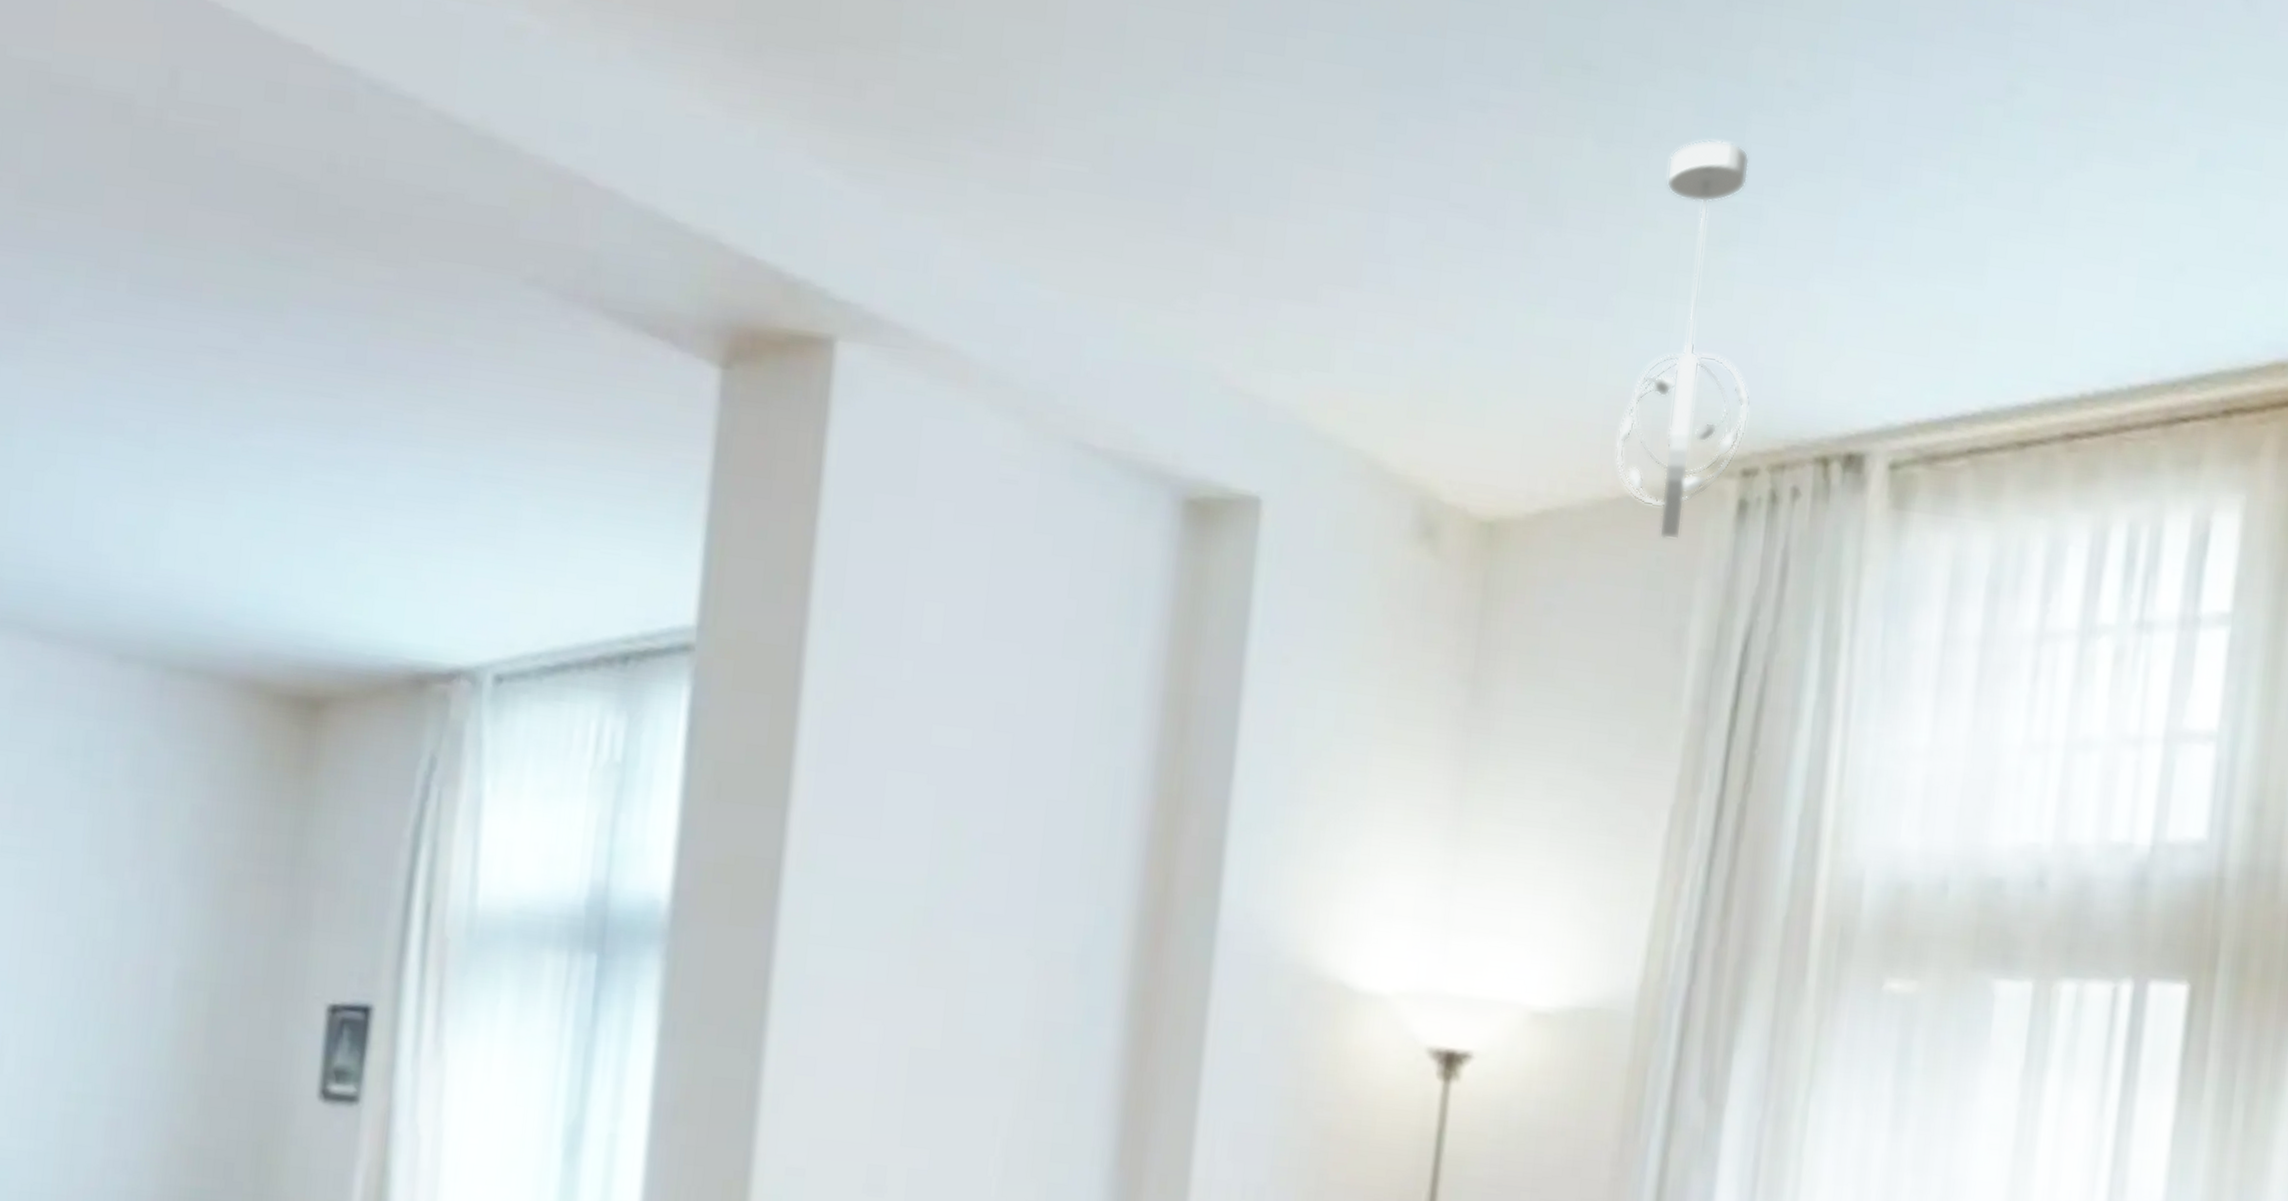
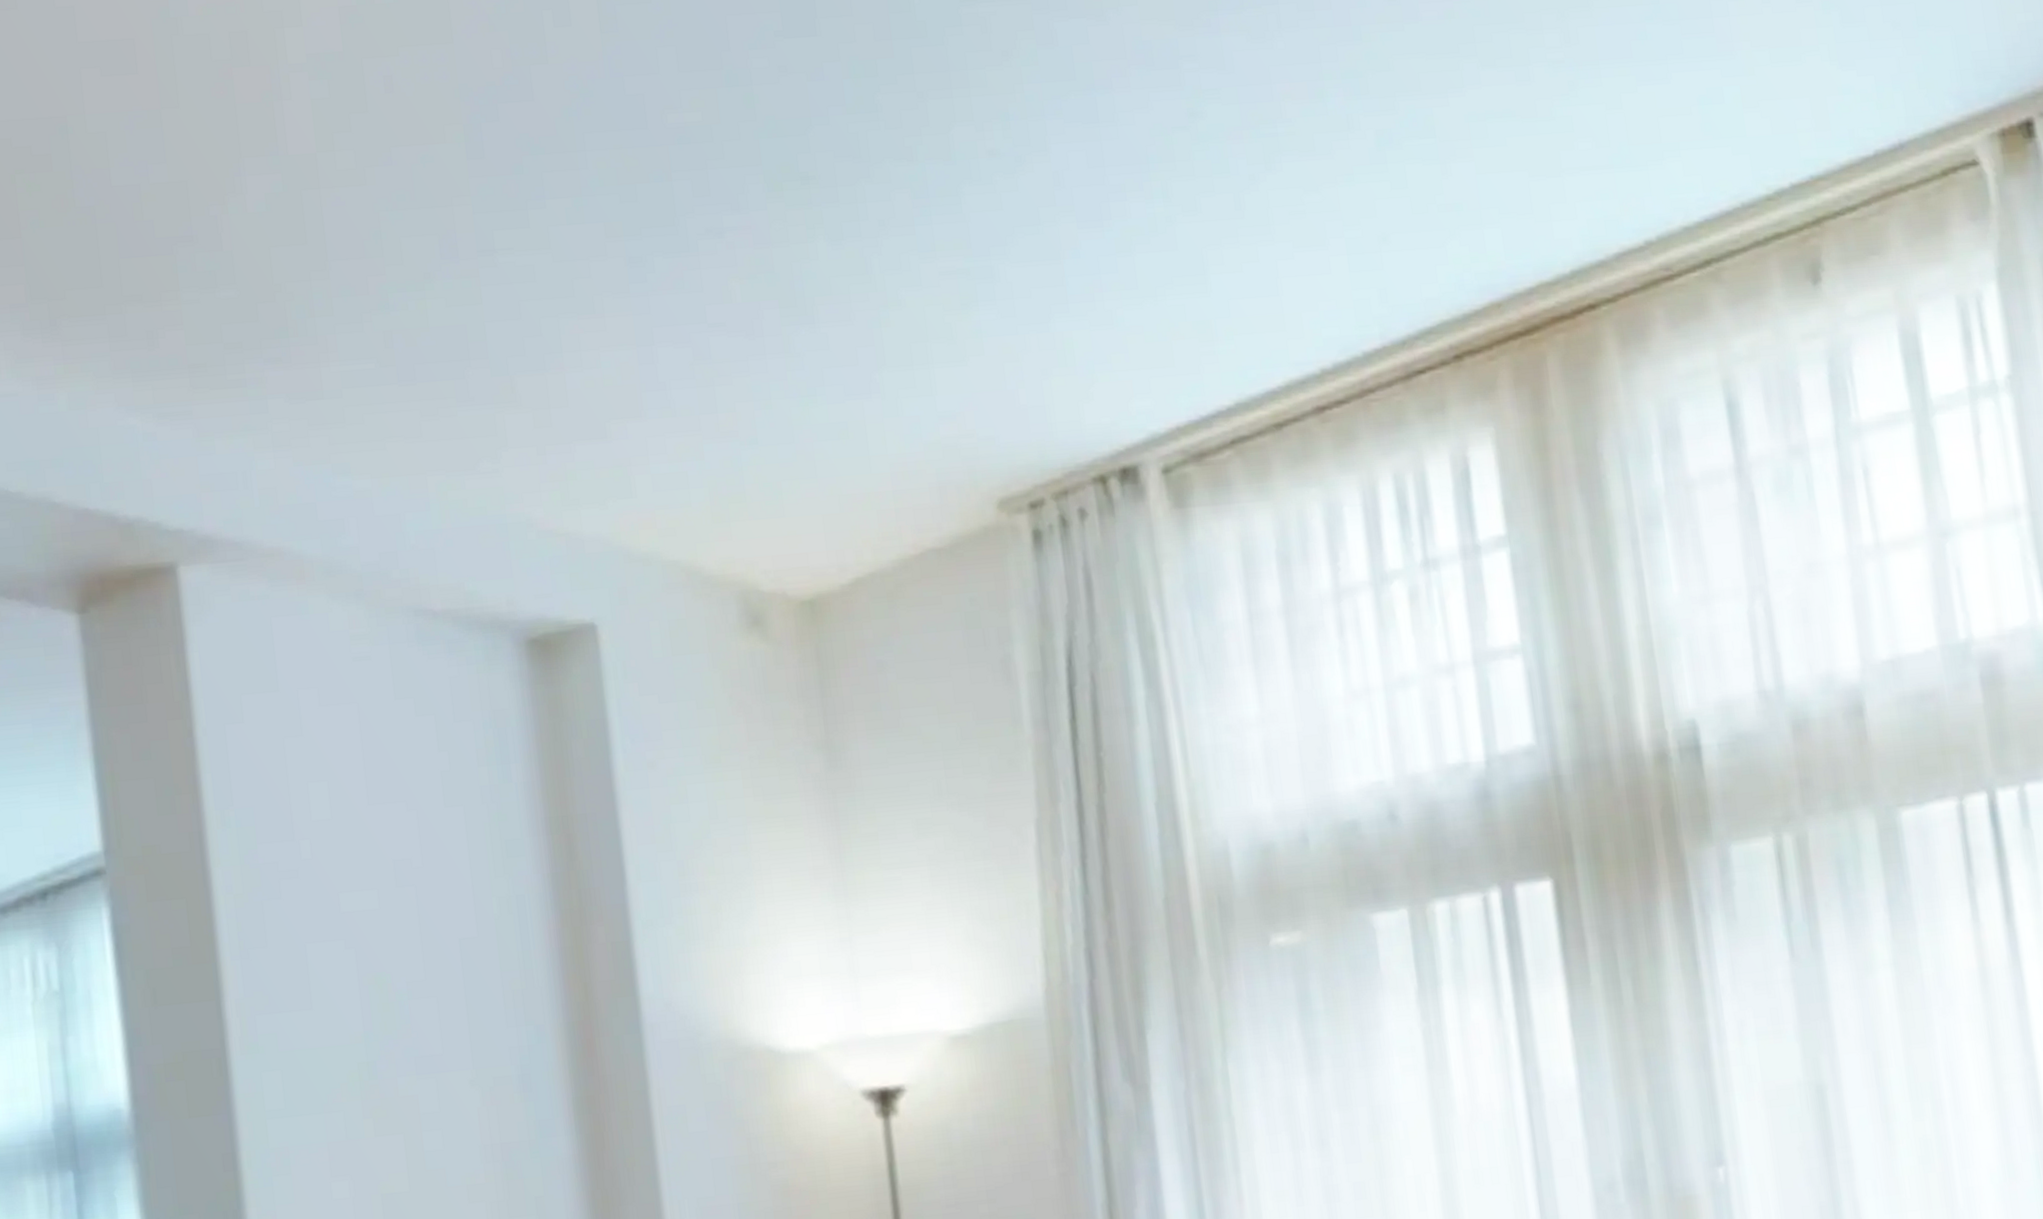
pendant light: present [1615,139,1751,540] -> none [897,215,1025,580]

